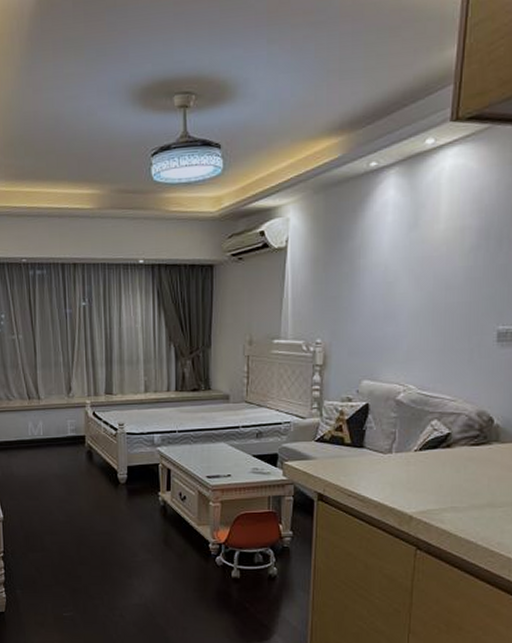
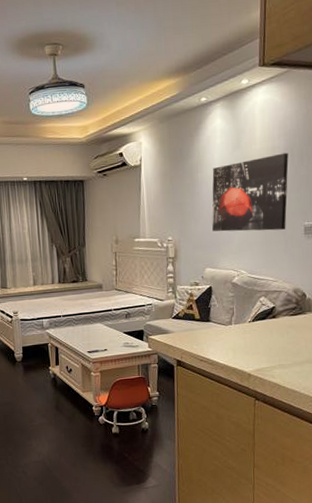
wall art: none [374,235,482,336] -> present [212,152,289,232]

